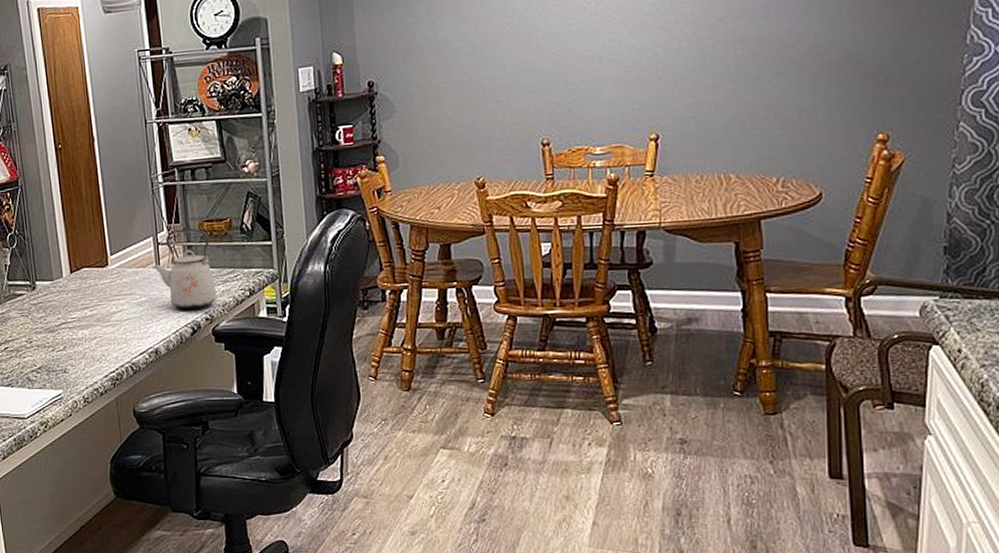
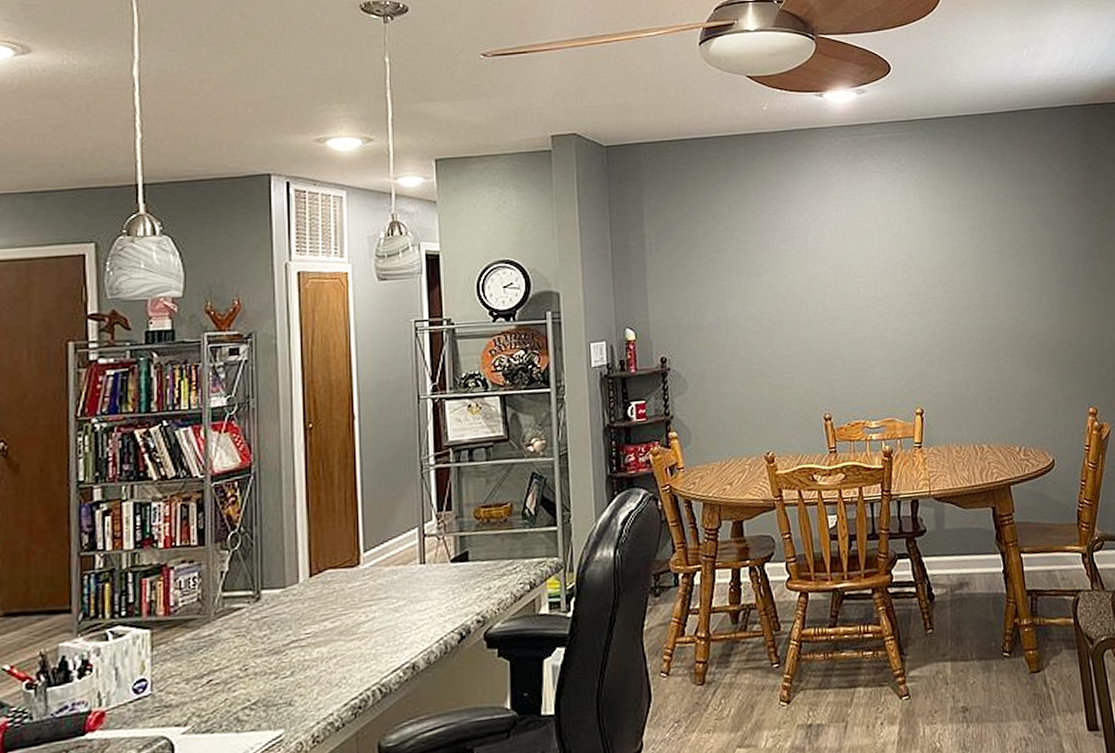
kettle: present [152,228,218,309] -> none [415,515,492,612]

